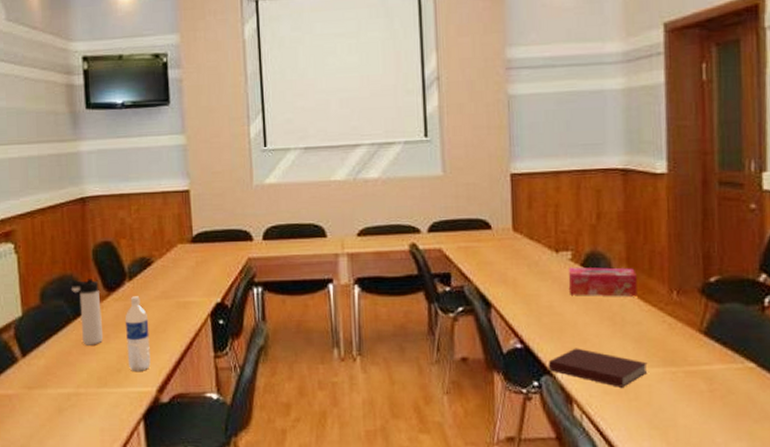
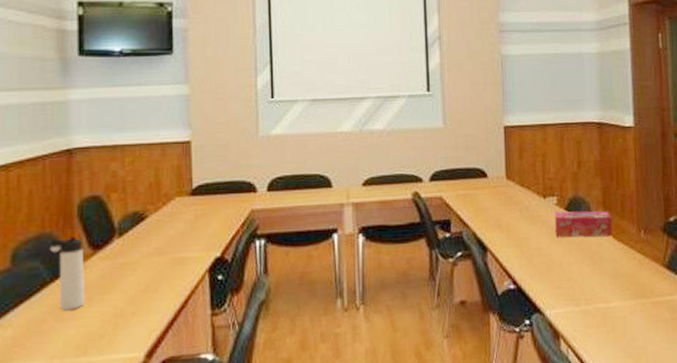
water bottle: present [125,296,151,371] -> none [111,253,139,336]
notebook: present [548,348,648,387] -> none [538,286,622,321]

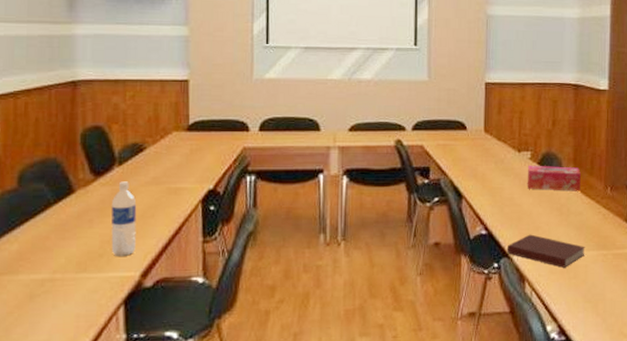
thermos bottle: present [47,236,86,311] -> none [52,163,87,230]
water bottle: none [111,253,139,336] -> present [111,181,137,256]
notebook: none [538,286,622,321] -> present [506,234,585,268]

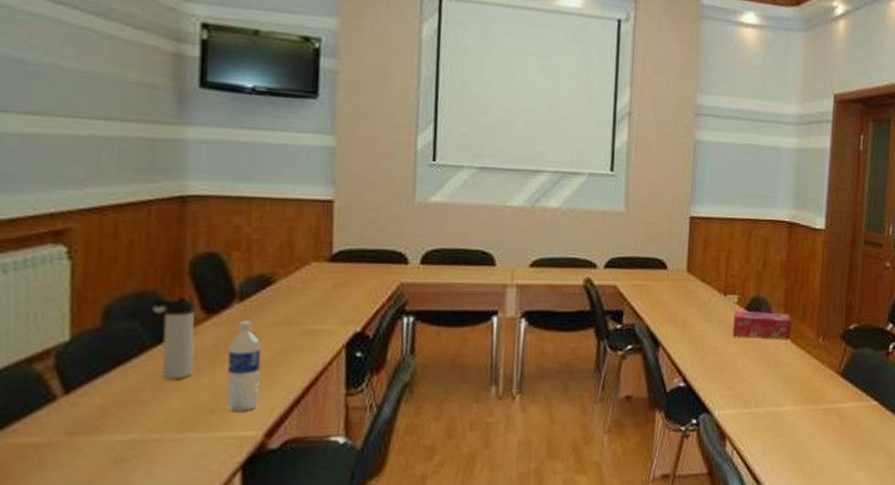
thermos bottle: none [52,163,87,230] -> present [149,297,195,380]
notebook: present [506,234,585,268] -> none [707,387,793,424]

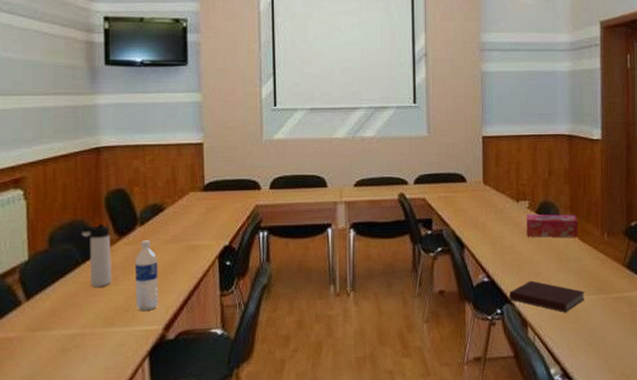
notebook: none [707,387,793,424] -> present [509,280,585,312]

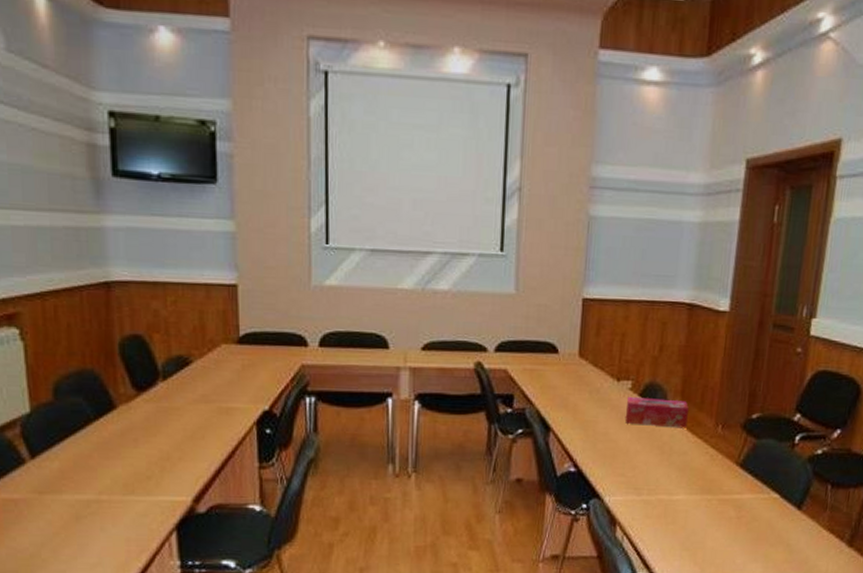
thermos bottle: present [79,224,112,288] -> none [89,375,131,449]
water bottle: present [134,240,158,311] -> none [156,398,186,479]
notebook: present [509,280,585,312] -> none [597,474,688,512]

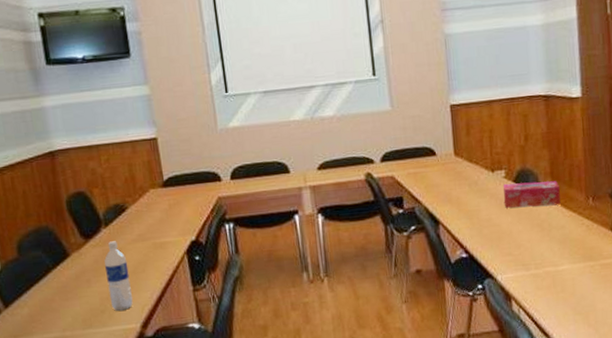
water bottle: none [156,398,186,479] -> present [104,241,133,311]

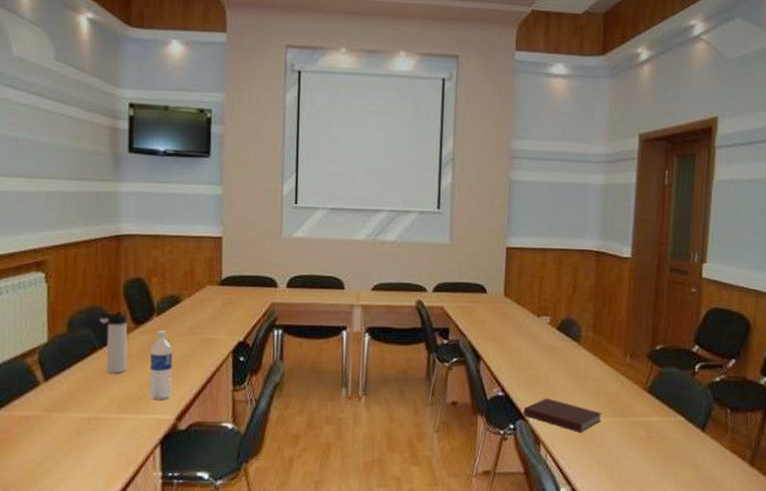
thermos bottle: none [45,228,85,292] -> present [98,311,128,374]
notebook: none [489,252,571,283] -> present [523,398,602,432]
tissue box: present [503,181,561,208] -> none [545,329,600,358]

